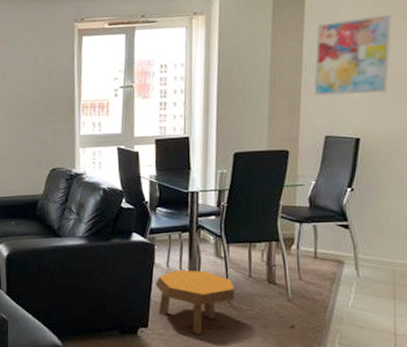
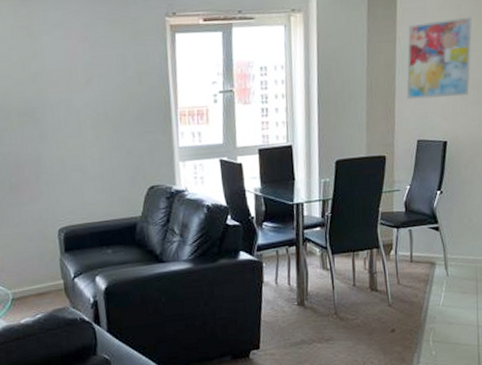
footstool: present [155,270,235,334] -> none [265,284,341,350]

